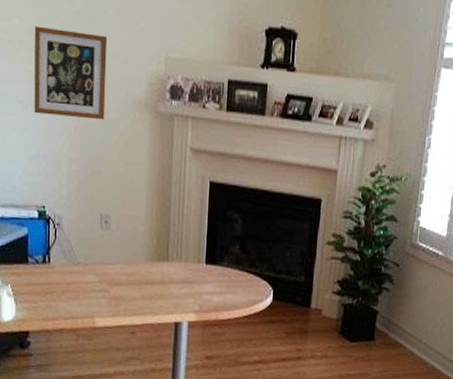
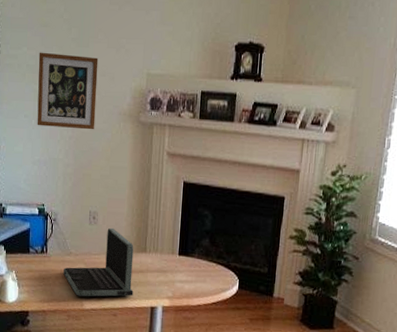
laptop: none [71,233,154,313] -> present [63,227,134,297]

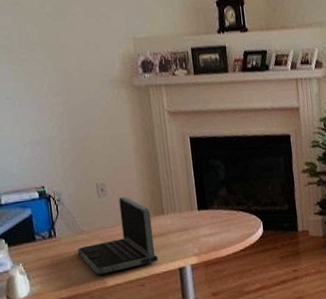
wall art: present [37,52,99,130] -> none [12,29,87,107]

